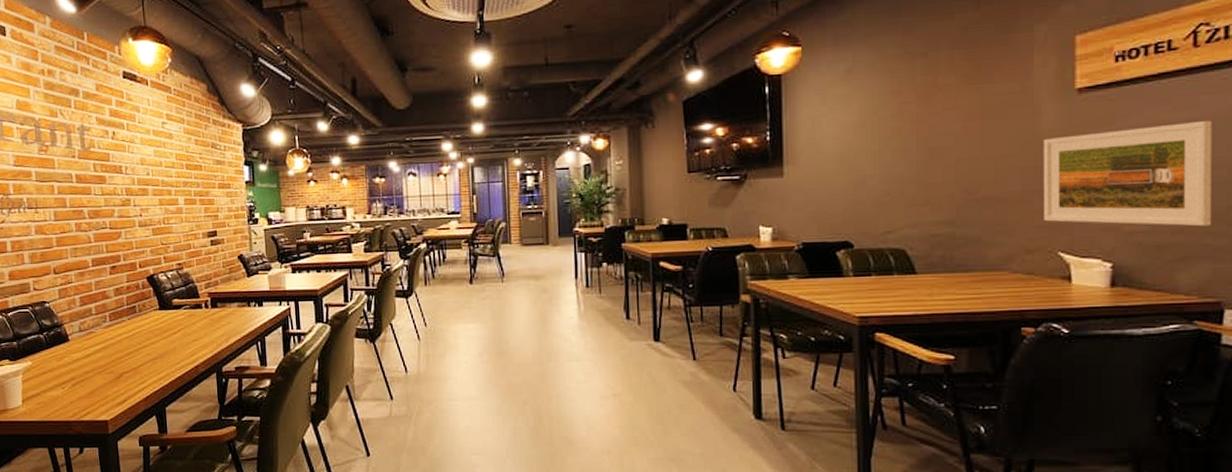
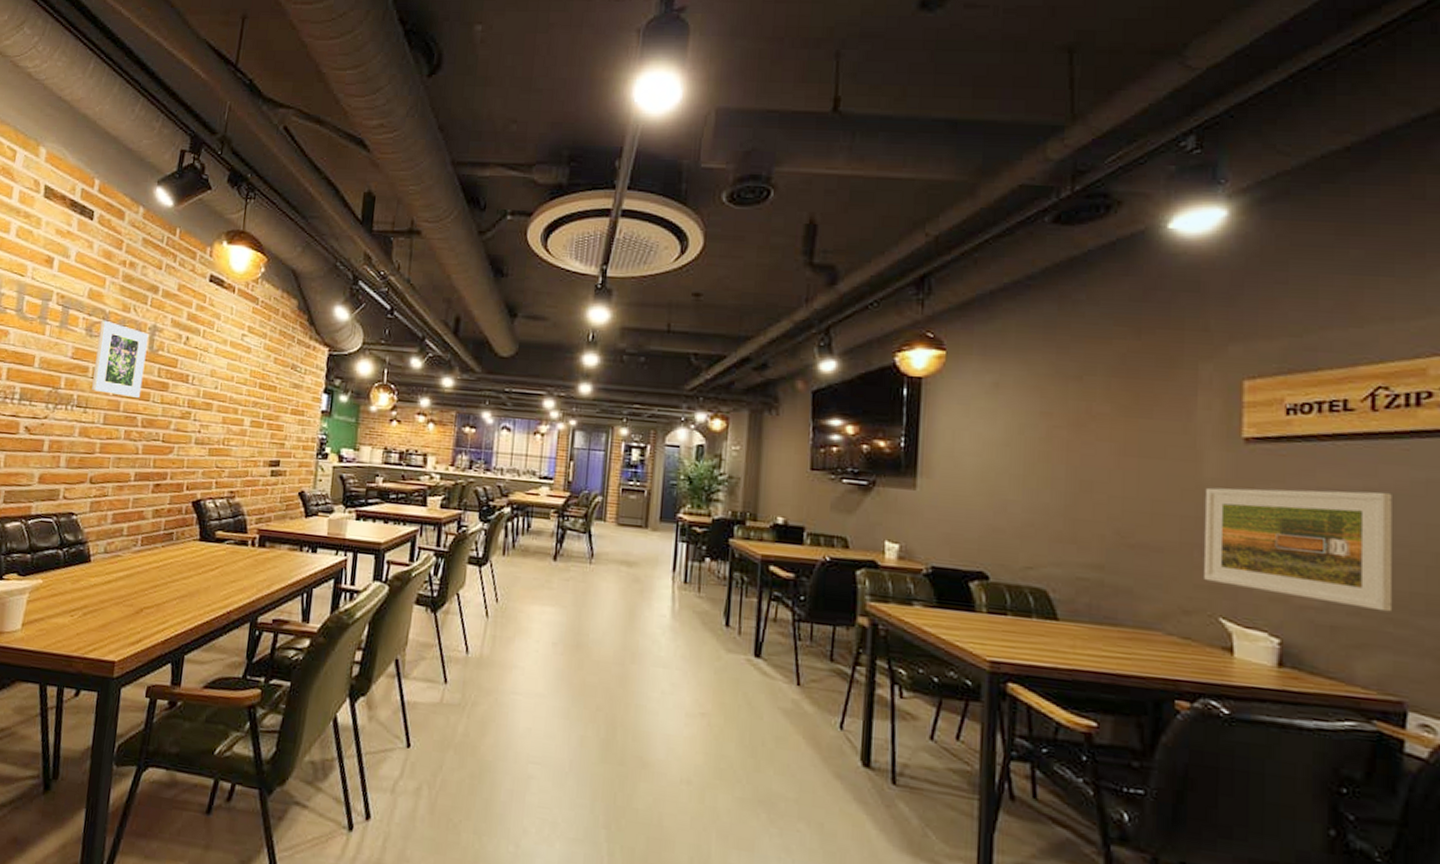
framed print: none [33,127,83,194] -> present [92,320,149,398]

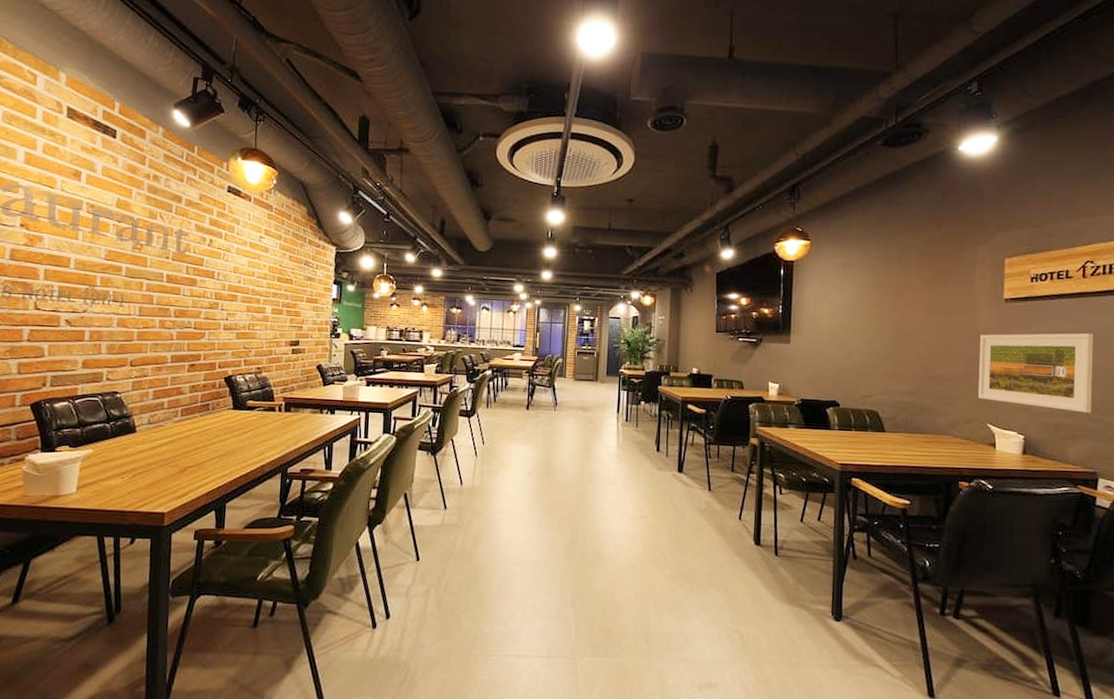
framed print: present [92,320,149,398] -> none [126,226,176,292]

